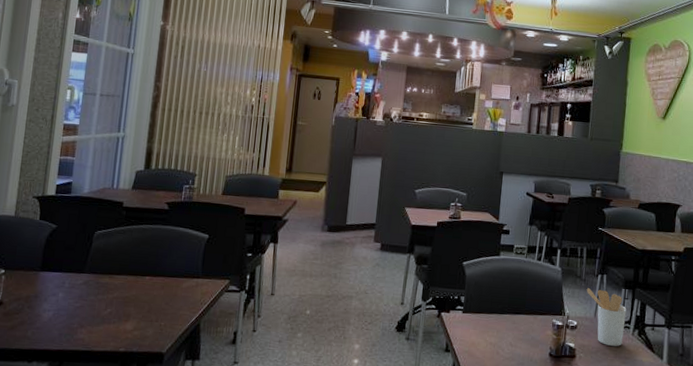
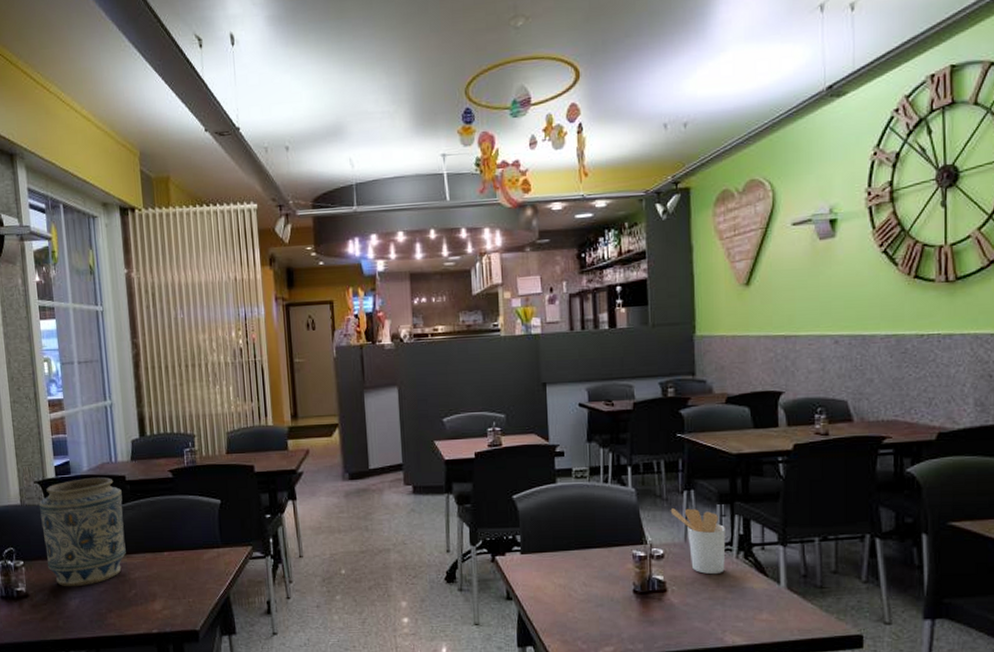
vase: none [29,199,117,300] -> present [39,477,126,587]

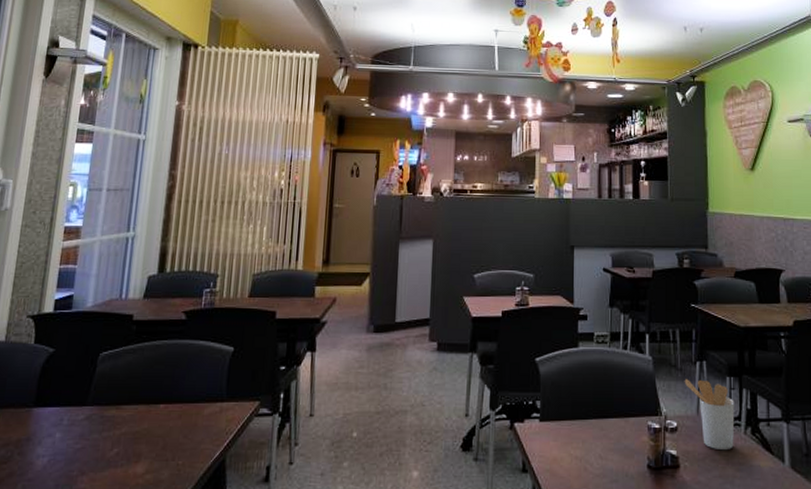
vase: present [39,477,126,587] -> none [20,314,126,442]

